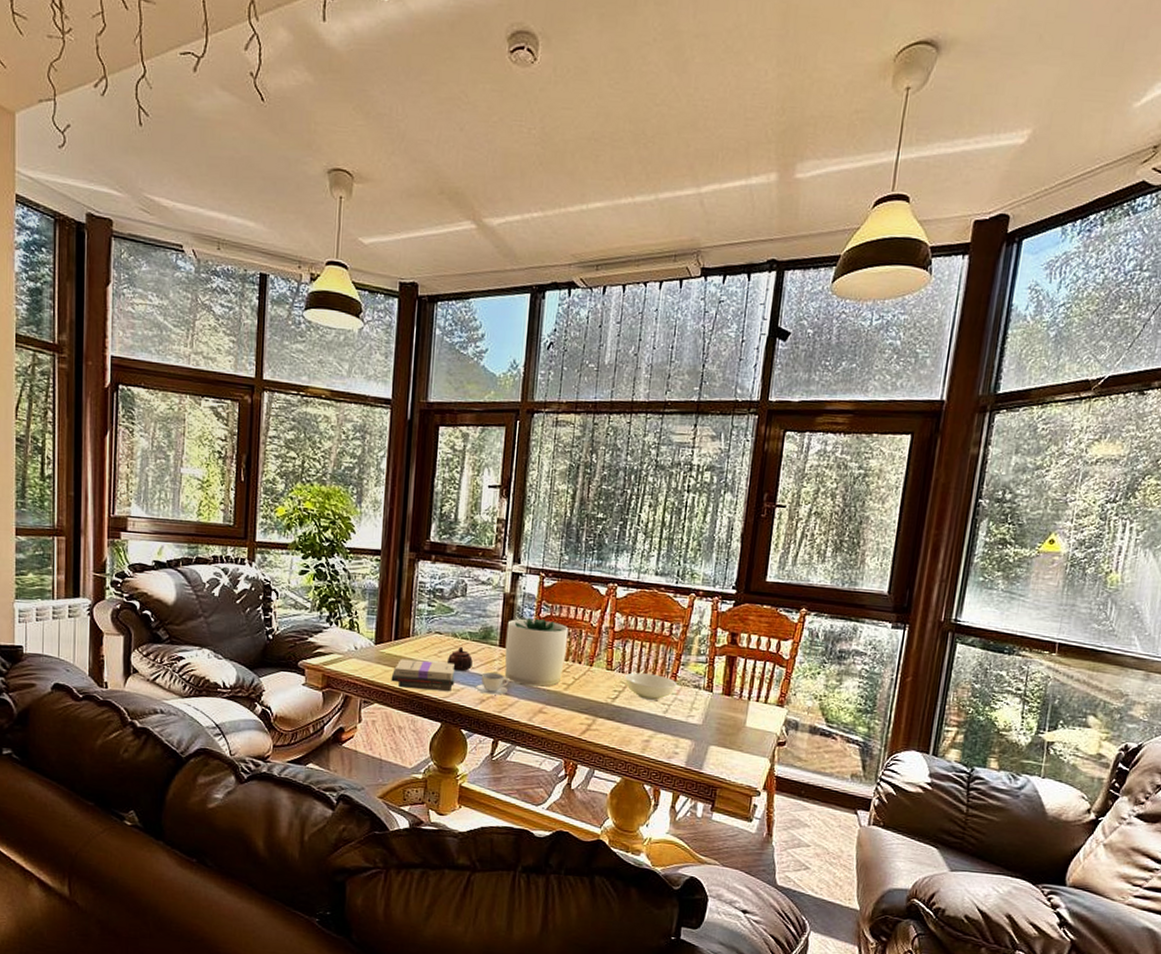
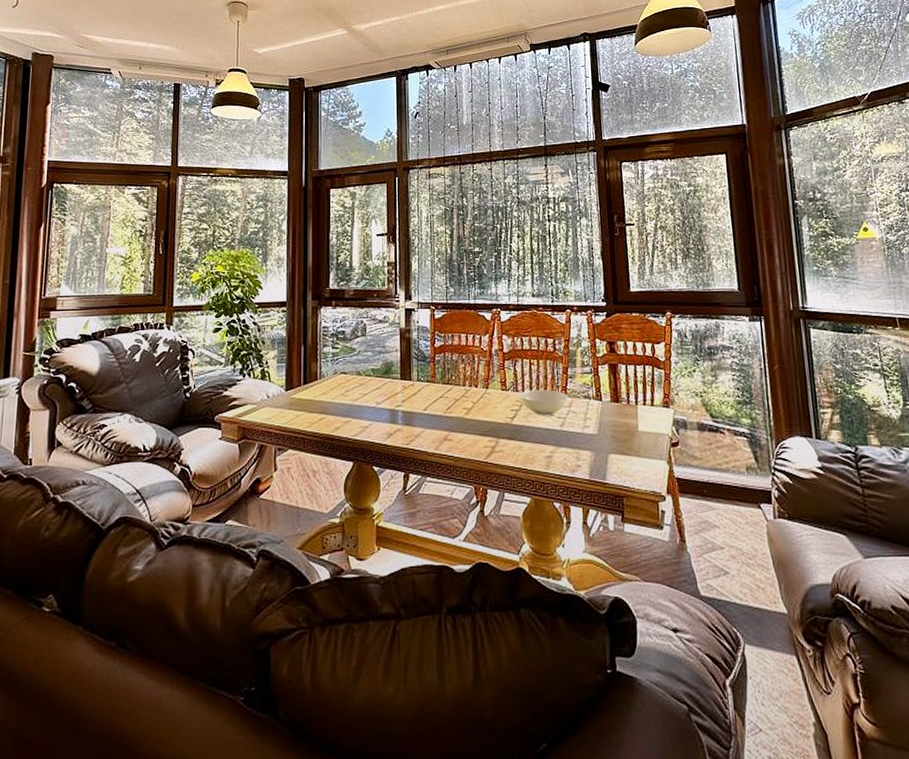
books: present [391,658,455,691] -> none [302,400,363,430]
teapot: present [446,646,473,671] -> none [353,383,377,407]
teacup: present [475,672,509,695] -> none [382,406,414,428]
planter: present [504,617,569,687] -> none [406,348,463,414]

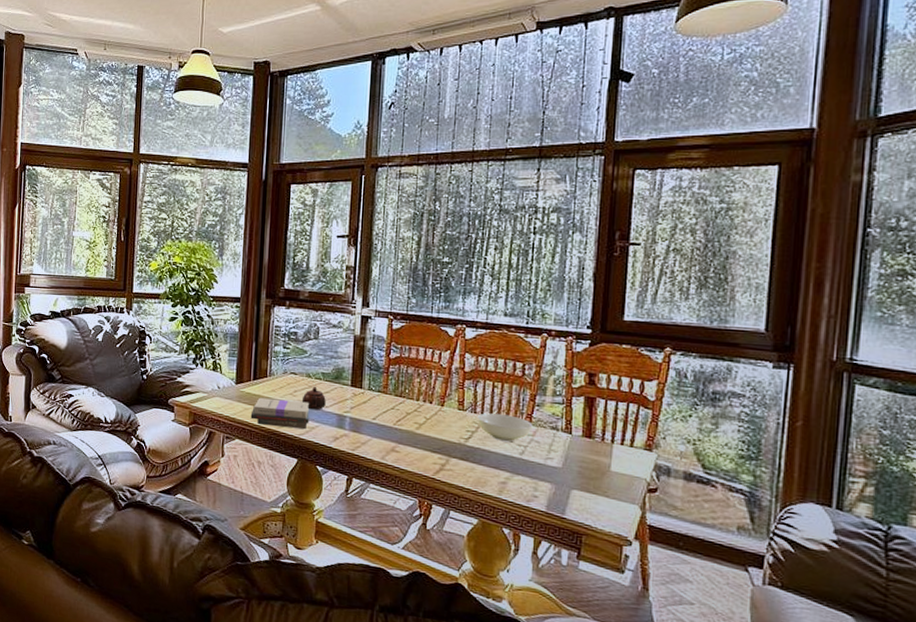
books: none [302,400,363,430] -> present [250,397,310,429]
teapot: none [353,383,377,407] -> present [301,386,326,410]

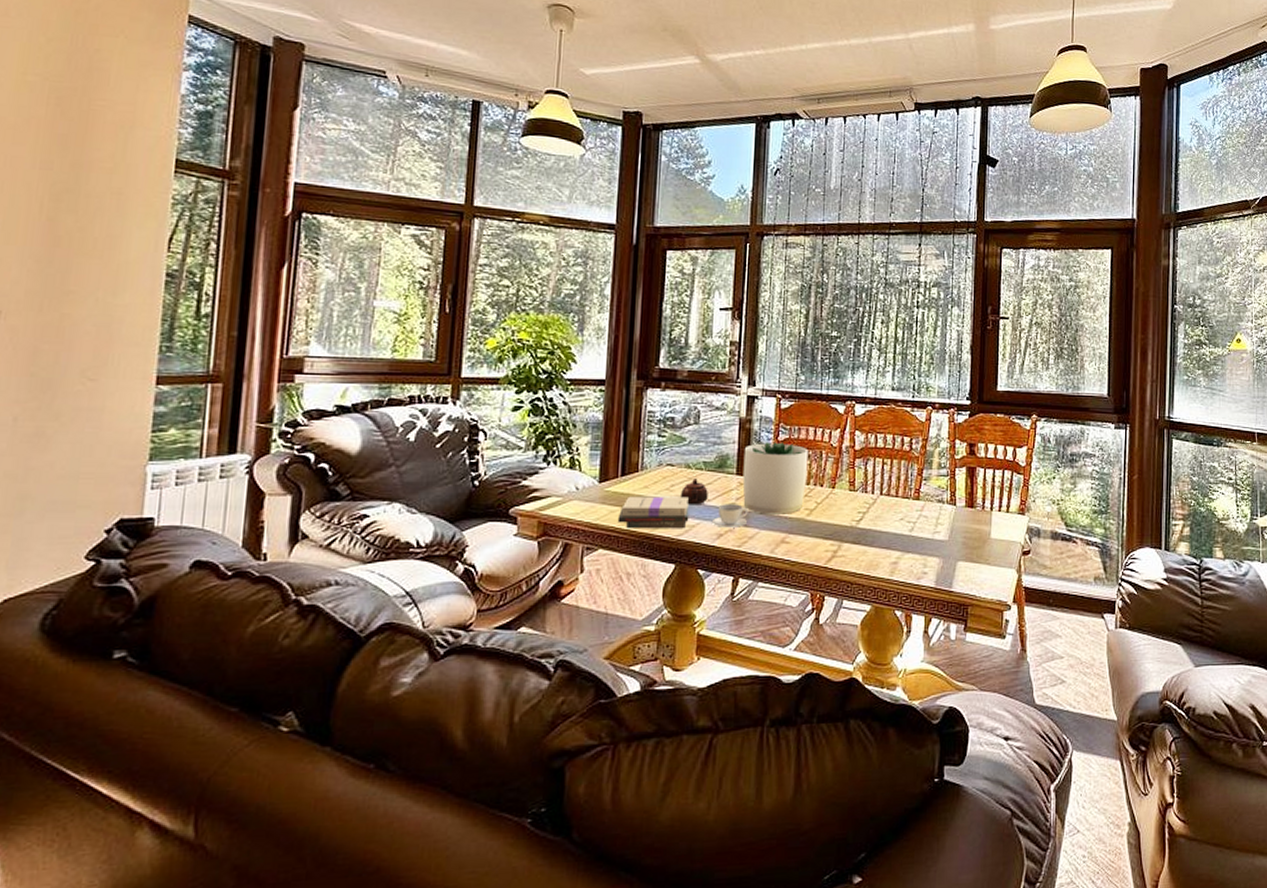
teacup: none [328,411,362,433] -> present [711,504,749,528]
planter: none [356,358,419,426] -> present [742,442,809,514]
bowl: present [478,413,533,441] -> none [869,492,921,519]

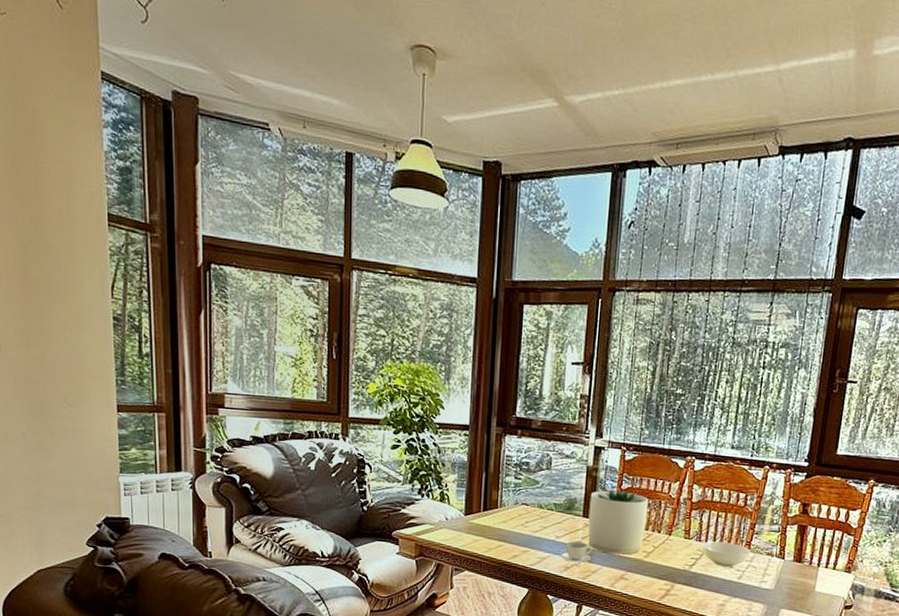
books: present [617,496,689,528] -> none [480,529,541,559]
teapot: present [680,477,708,504] -> none [533,517,558,540]
bowl: none [869,492,921,519] -> present [702,541,751,567]

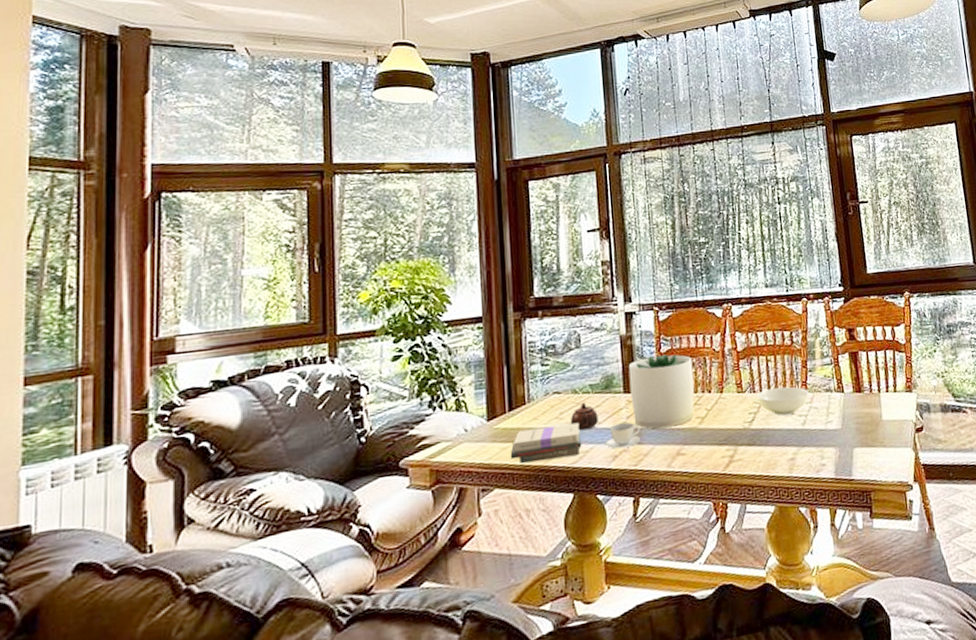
books: none [480,529,541,559] -> present [510,422,582,463]
teapot: none [533,517,558,540] -> present [570,401,598,430]

